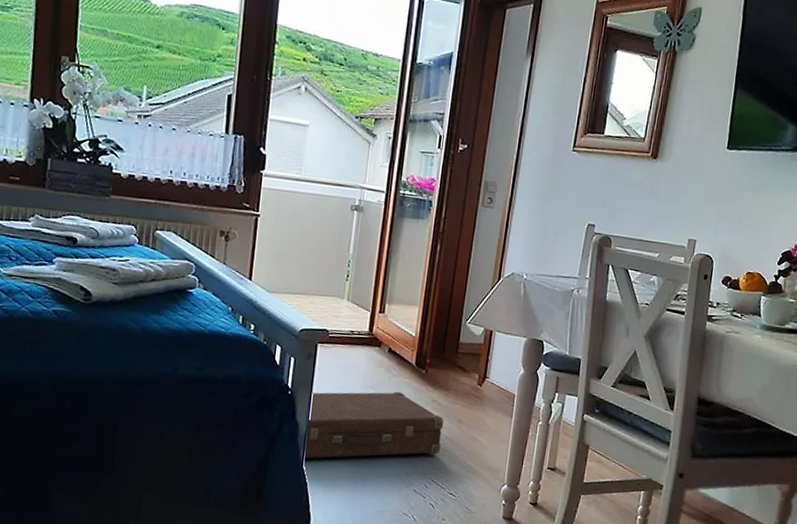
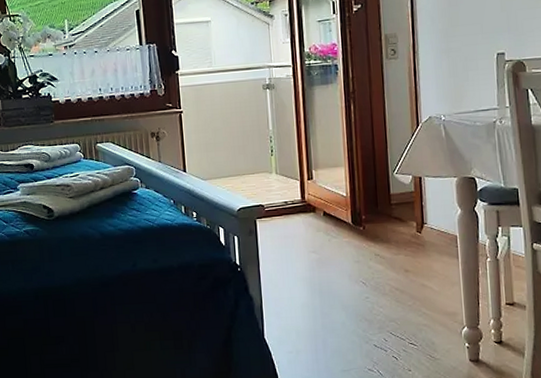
suitcase: present [305,391,444,459] -> none [258,251,393,329]

